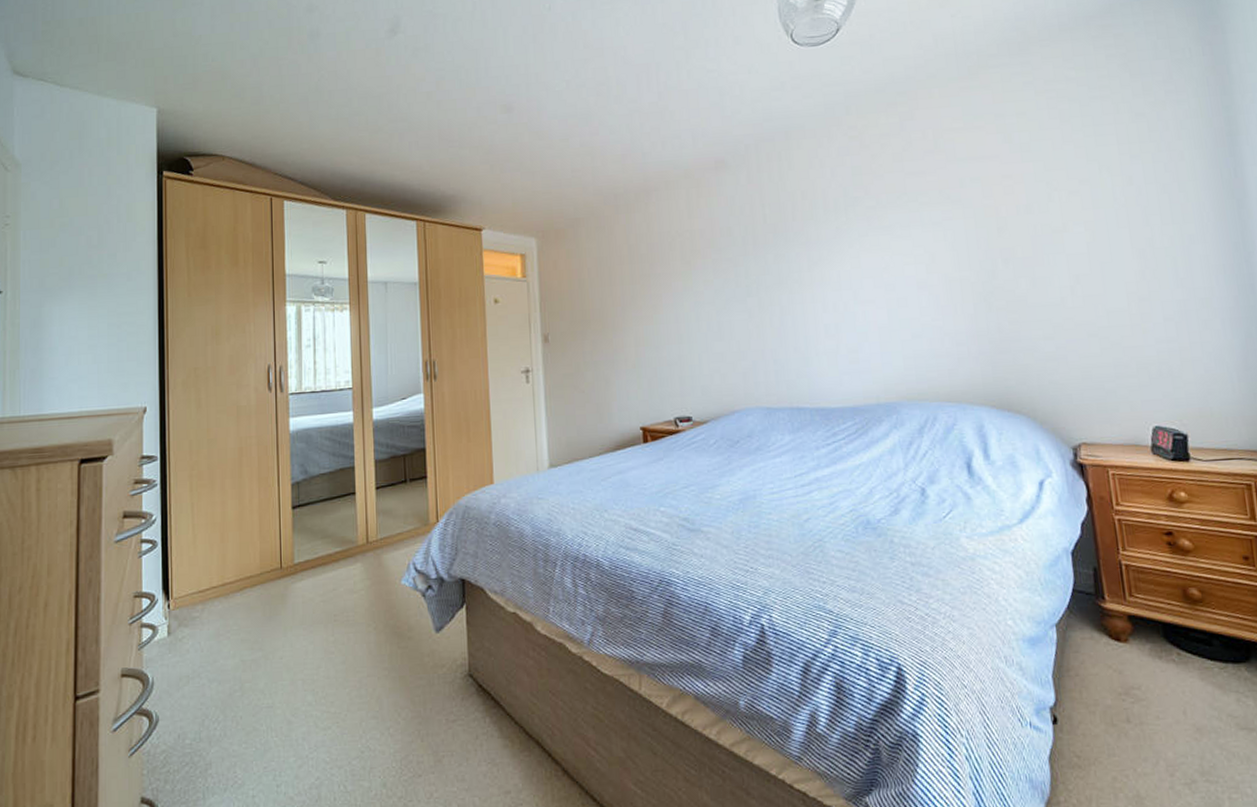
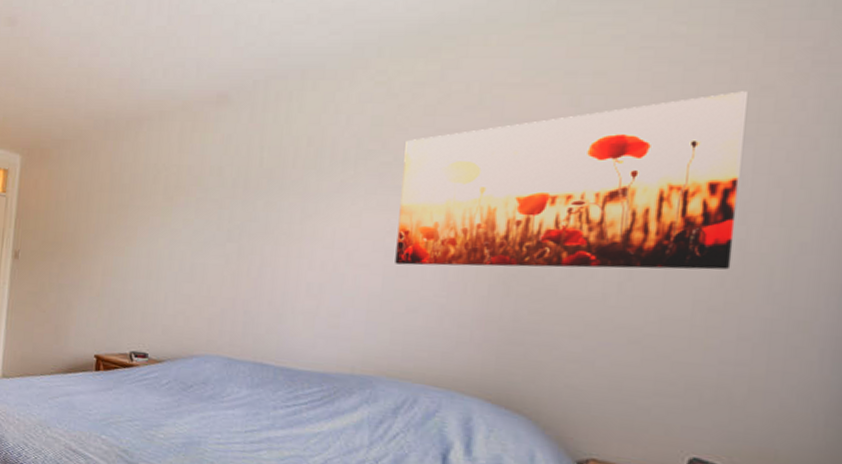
wall art: none [883,119,1147,296] -> present [395,91,747,270]

